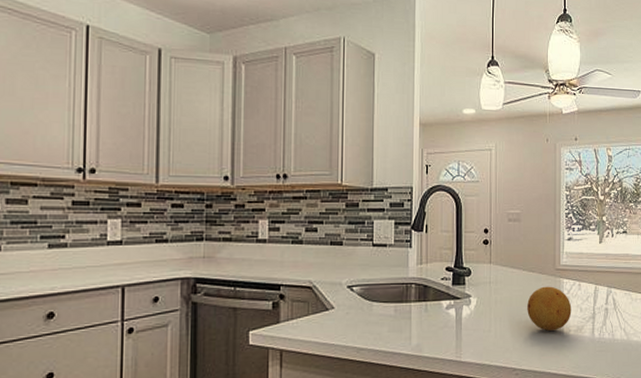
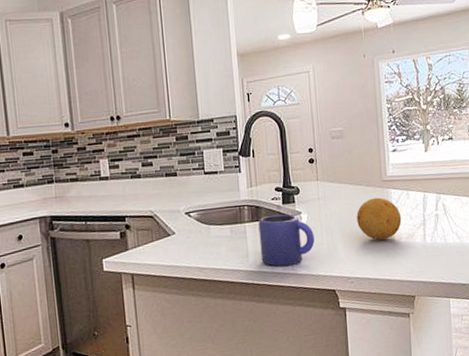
mug: none [424,296,482,352] -> present [258,214,315,267]

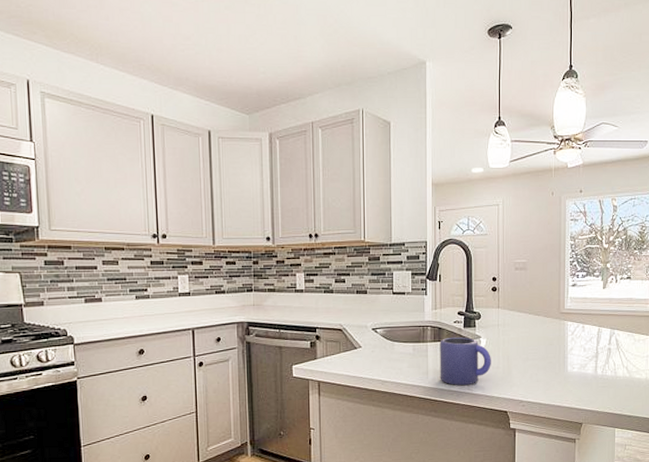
fruit: present [357,197,402,240] -> none [533,328,575,368]

